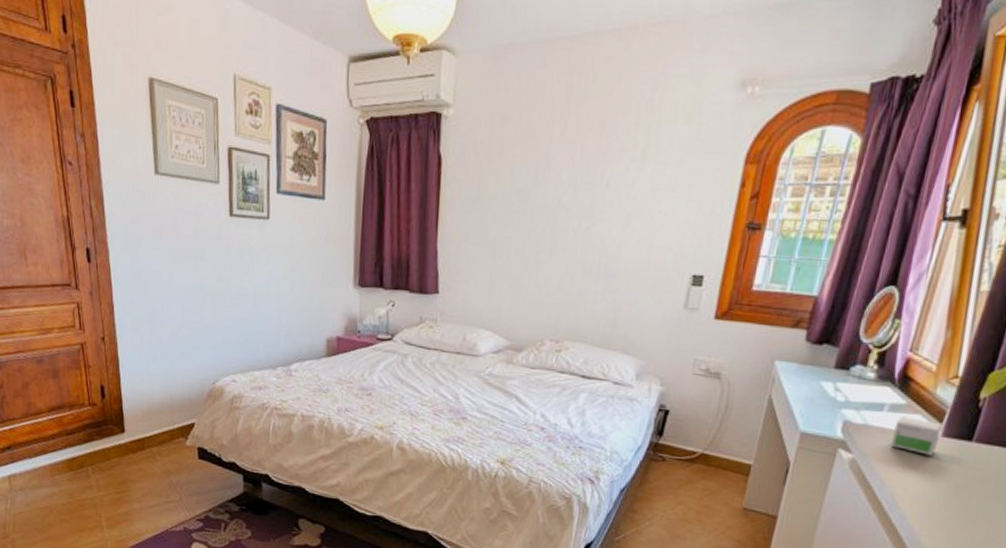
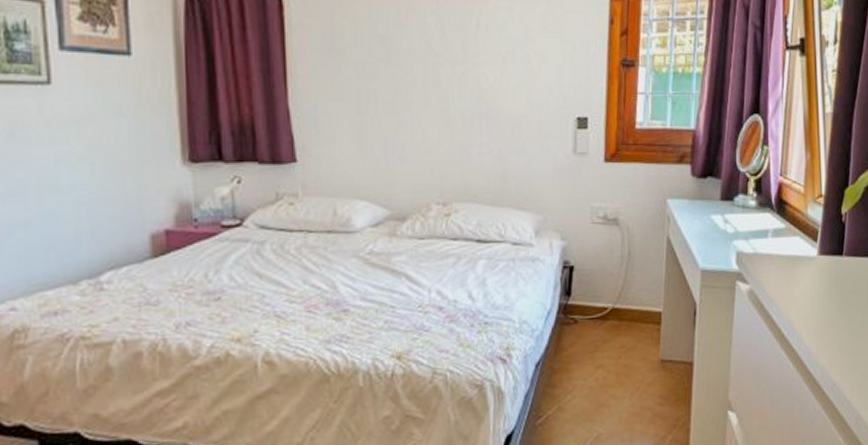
small box: present [890,416,943,455] -> none [779,240,818,275]

